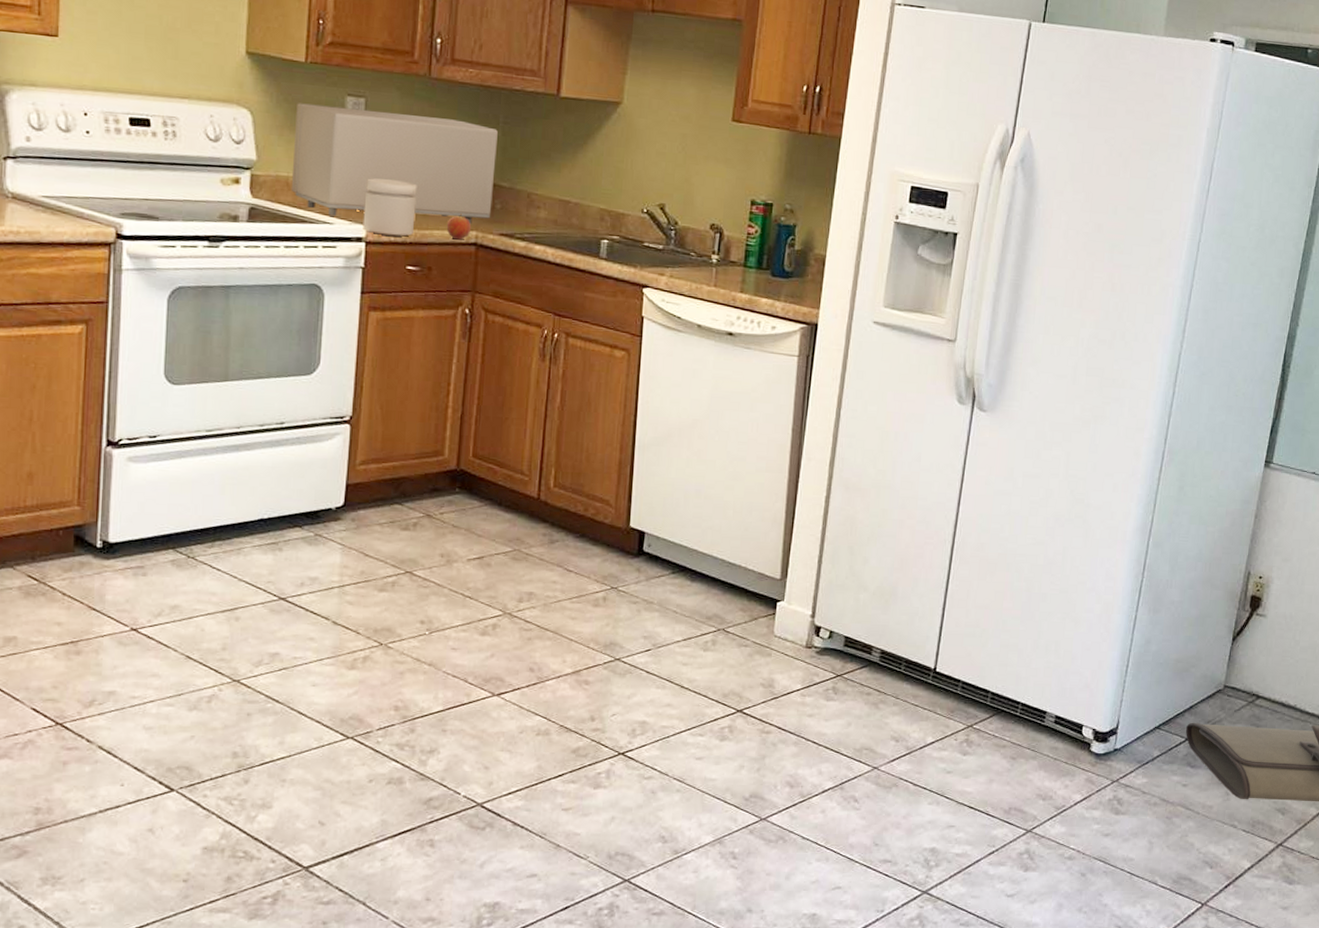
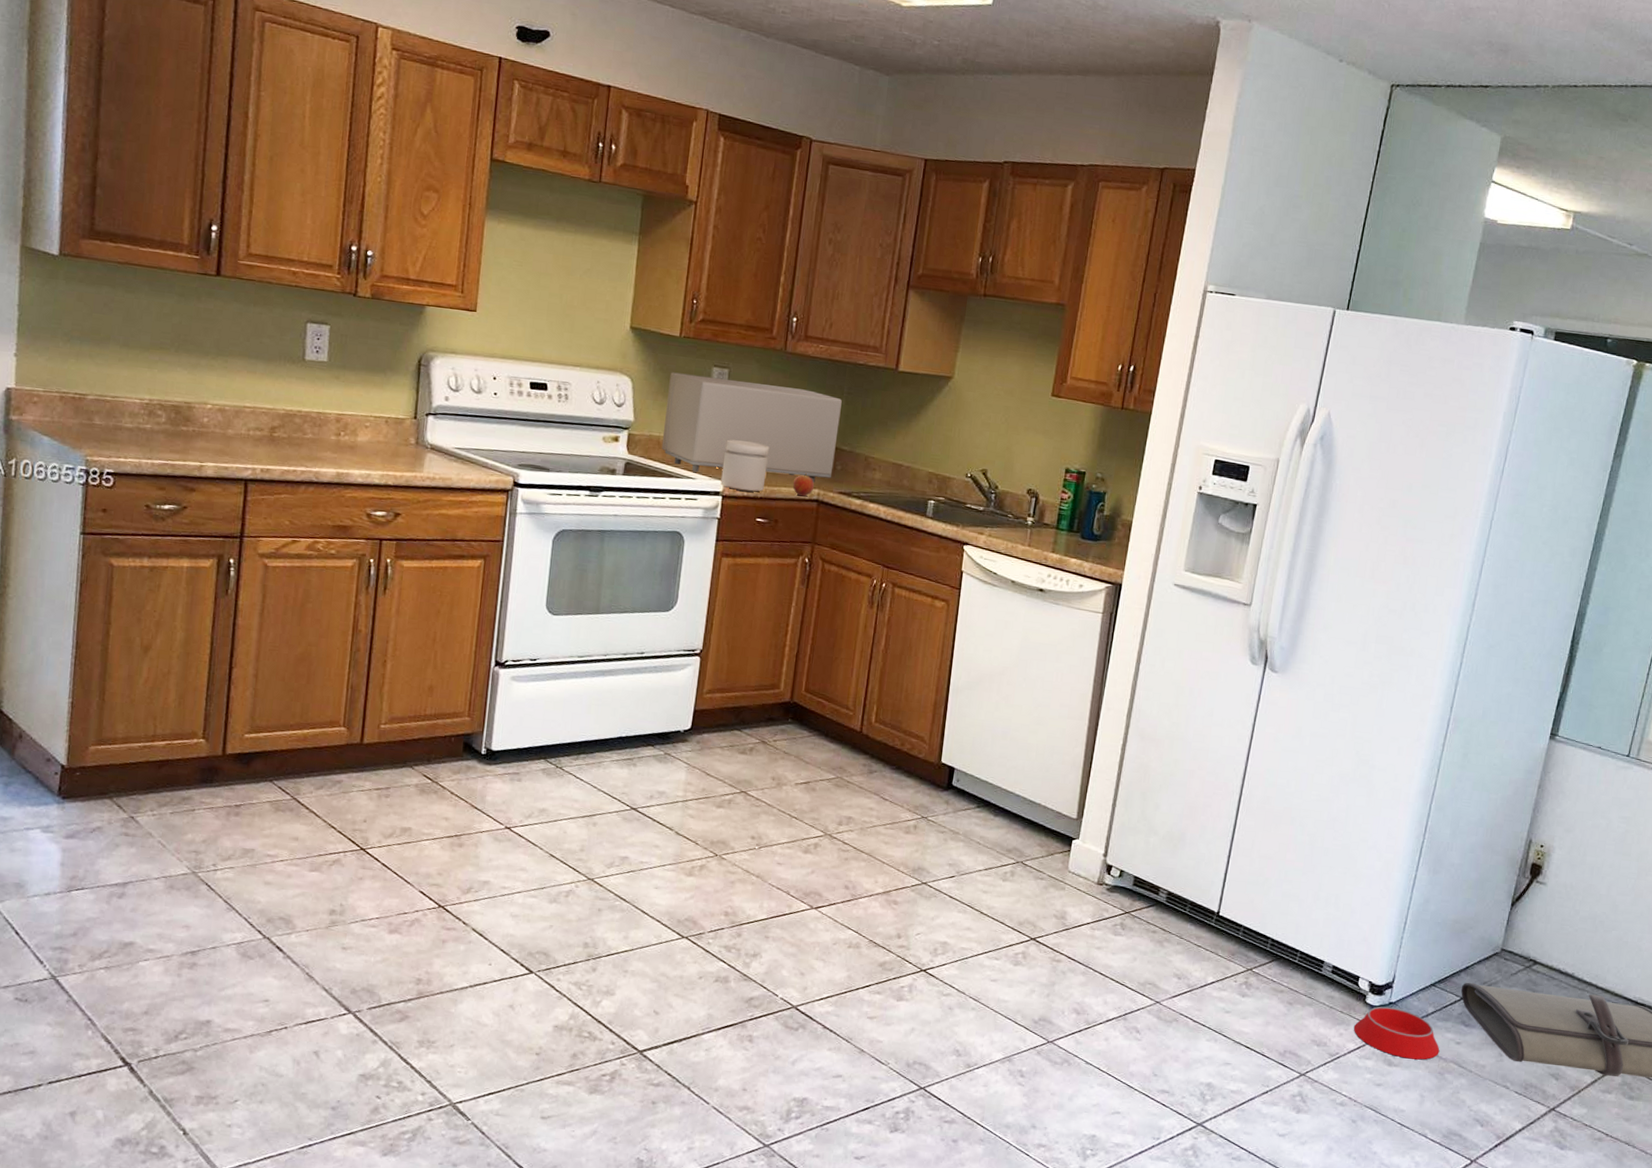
pet bowl: none [1079,753,1167,806] -> present [1353,1006,1440,1060]

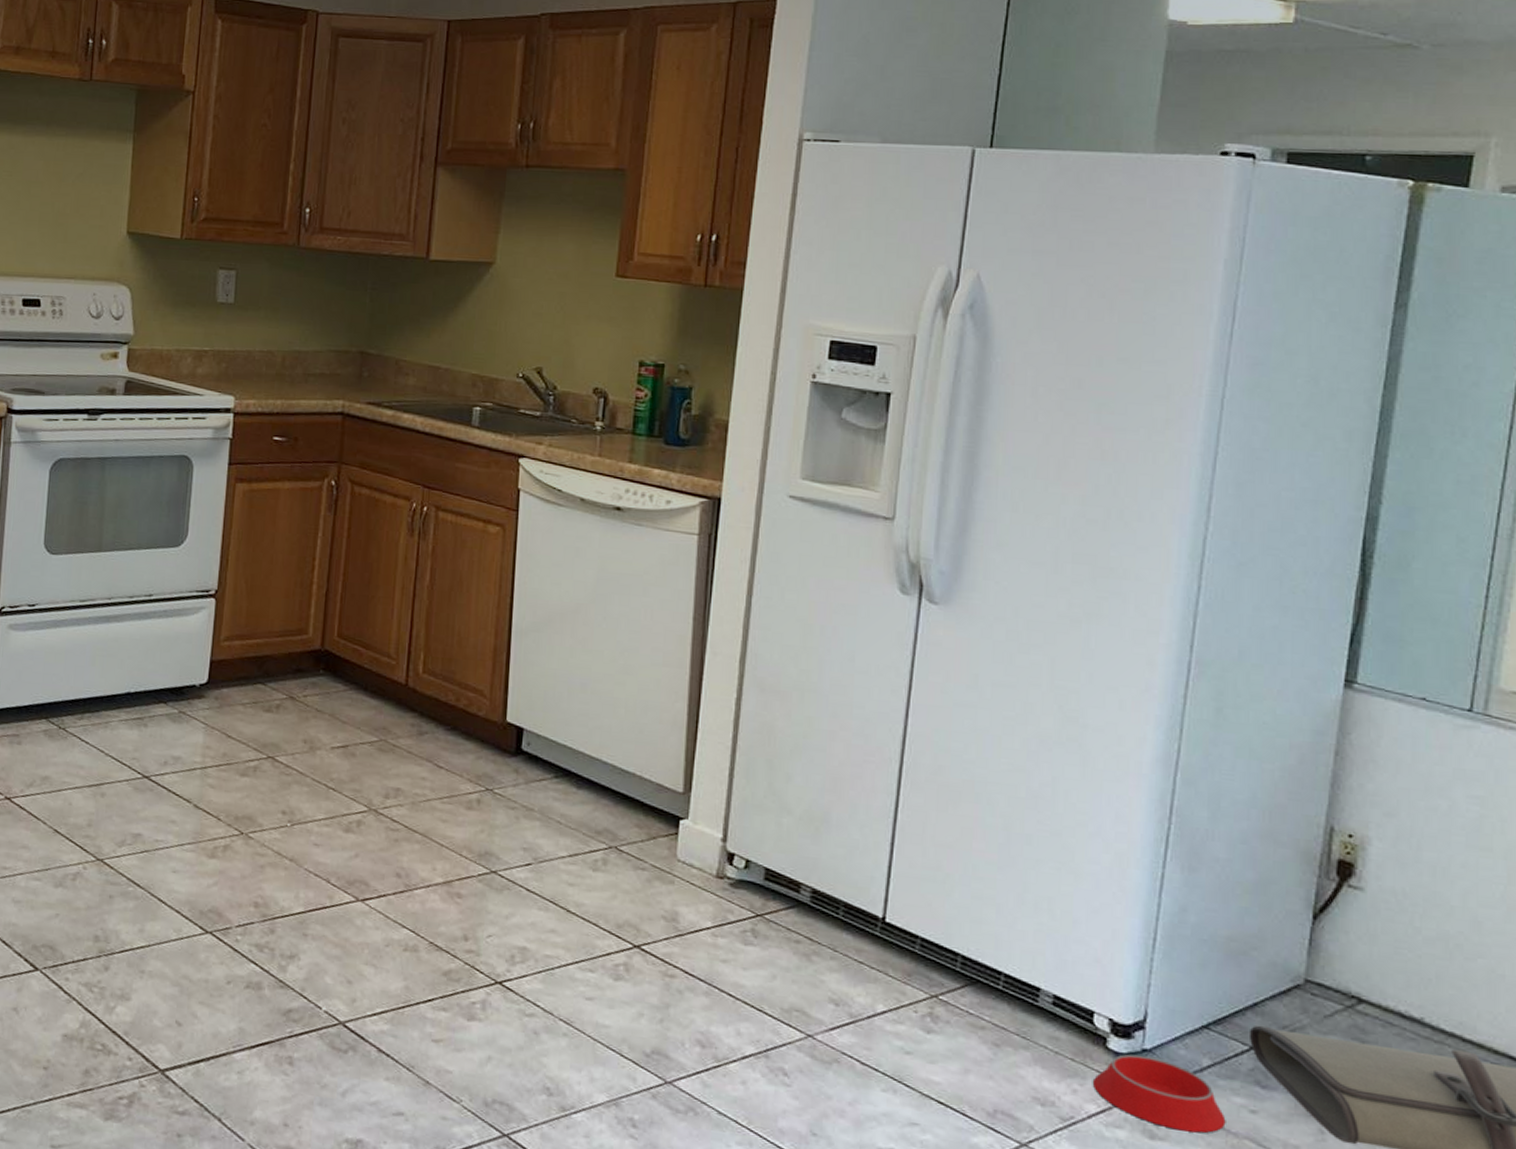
microwave: present [661,372,842,483] -> none [164,278,366,393]
jar: present [720,439,769,492] -> none [231,349,285,407]
fruit: present [792,472,815,497] -> none [313,381,339,410]

